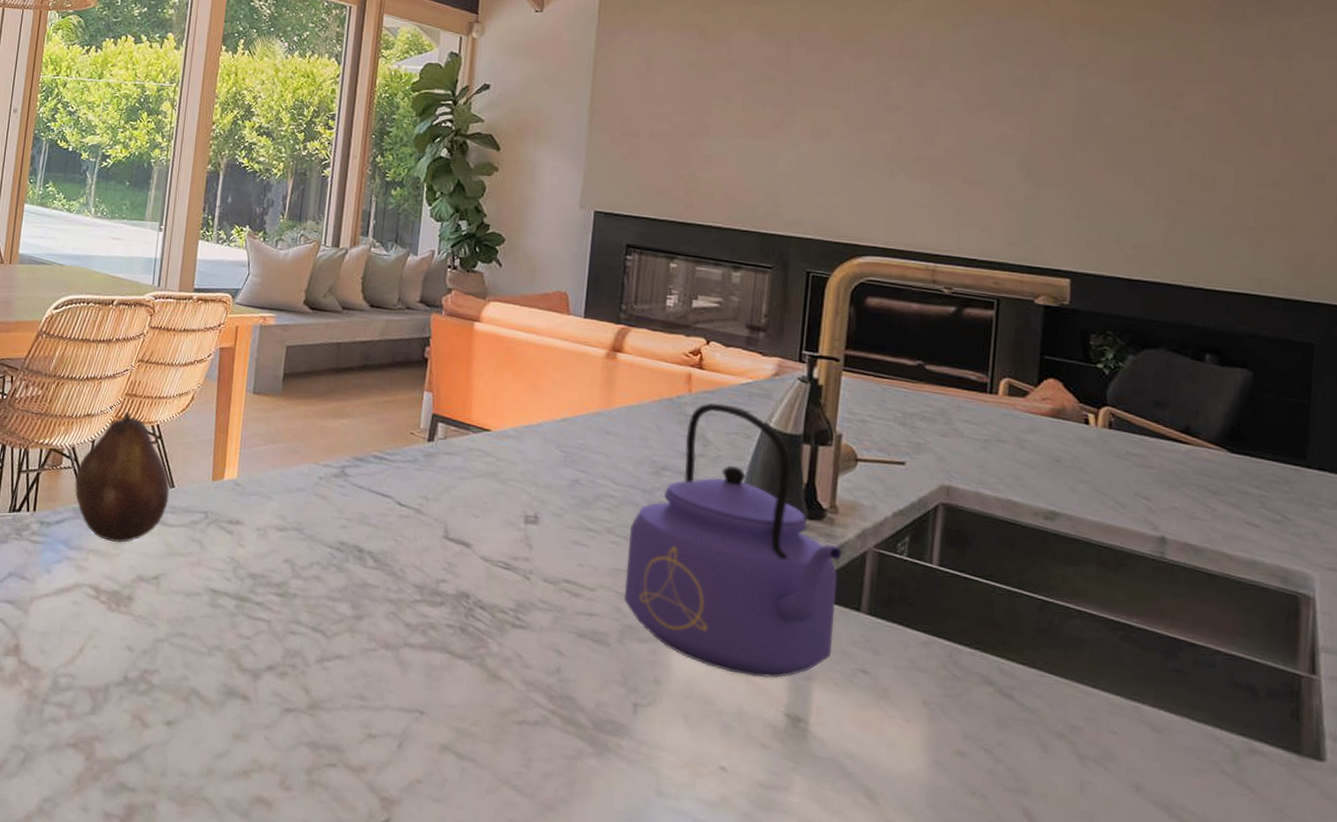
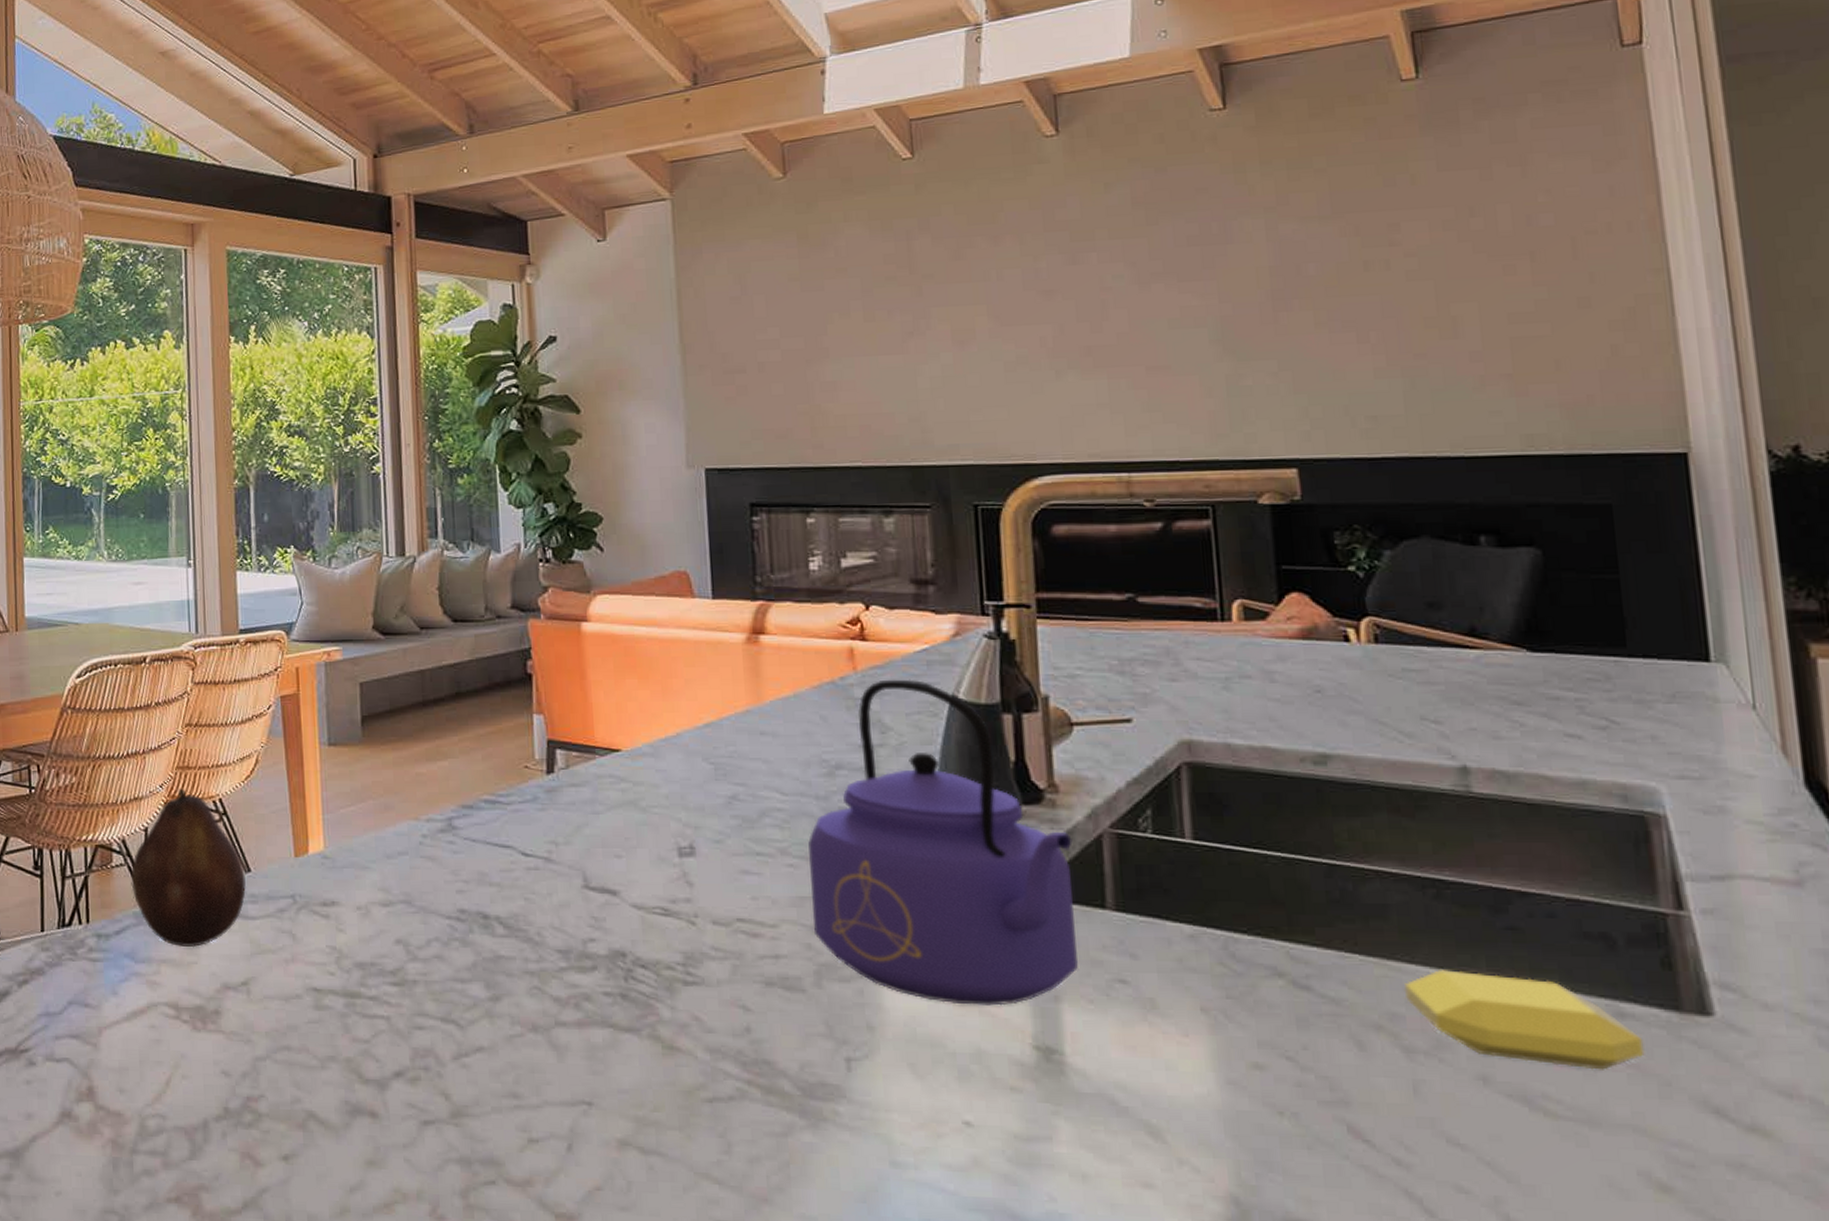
soap bar: none [1085,696,1267,793] -> present [1403,970,1645,1070]

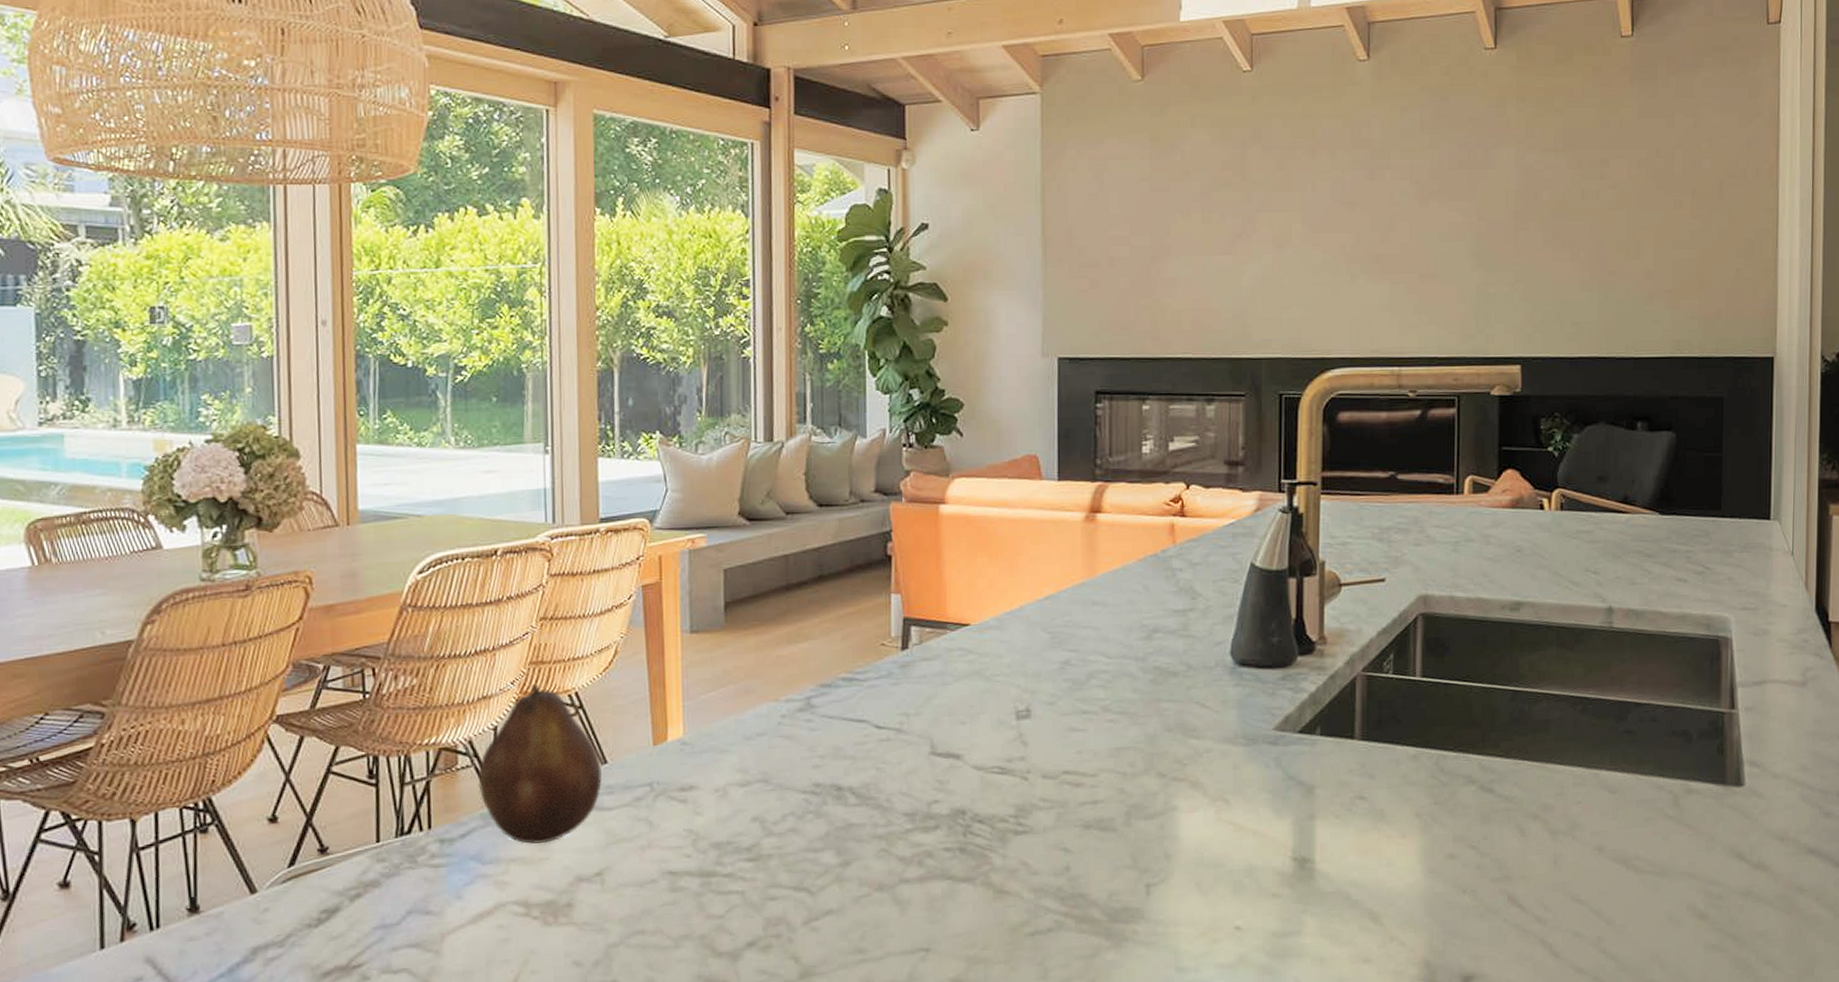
kettle: present [808,679,1078,1006] -> none [1126,550,1334,829]
soap bar: present [1403,970,1645,1070] -> none [1554,767,1701,834]

